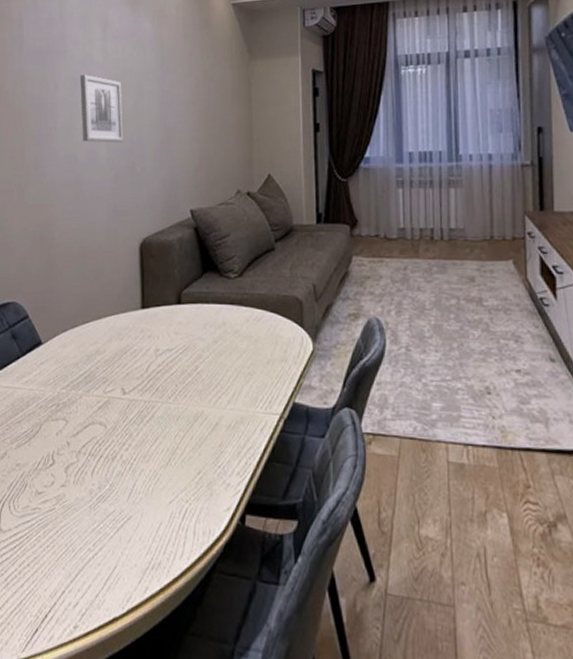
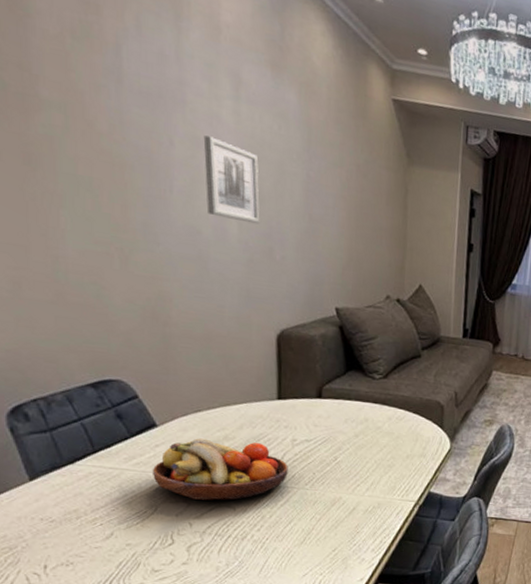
fruit bowl: none [38,353,152,418] -> present [152,438,288,501]

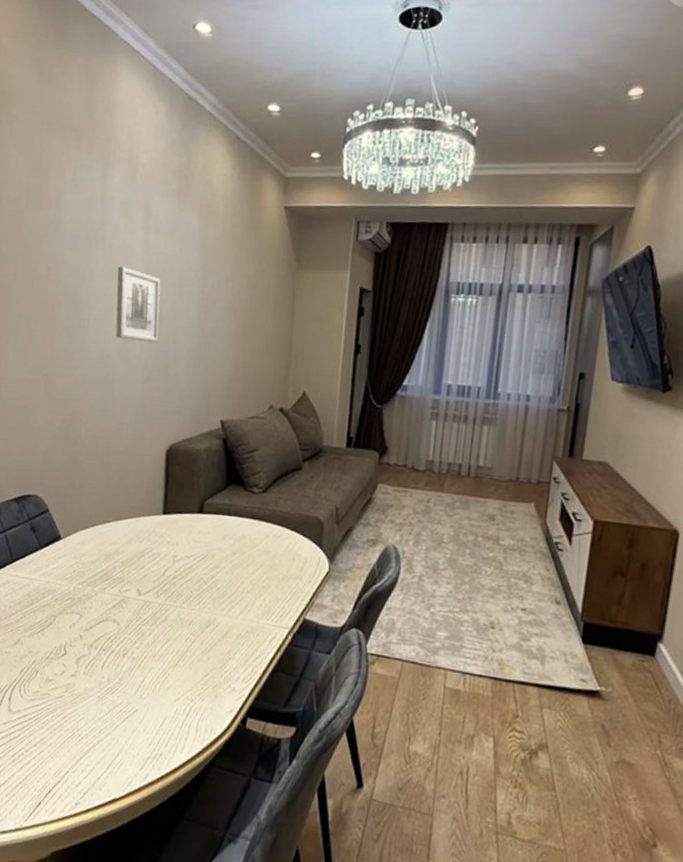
fruit bowl: present [152,438,288,501] -> none [54,551,168,615]

